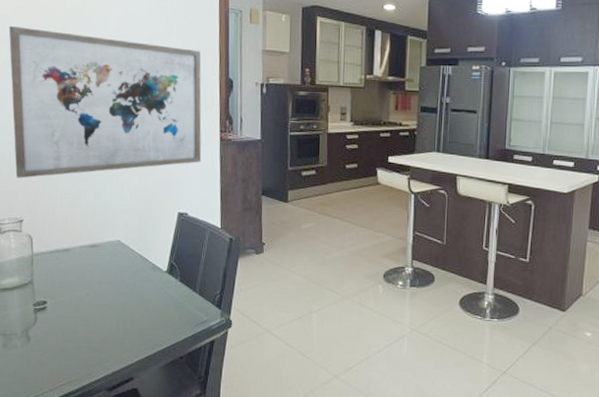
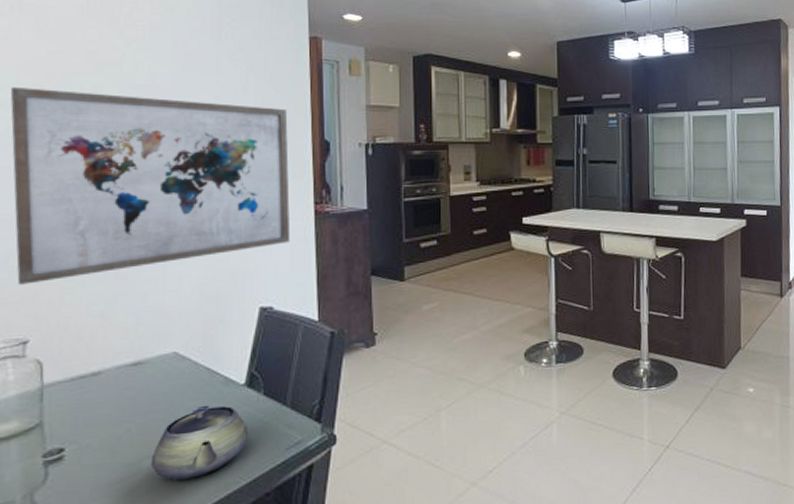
teapot: none [102,283,169,338] -> present [150,405,249,481]

